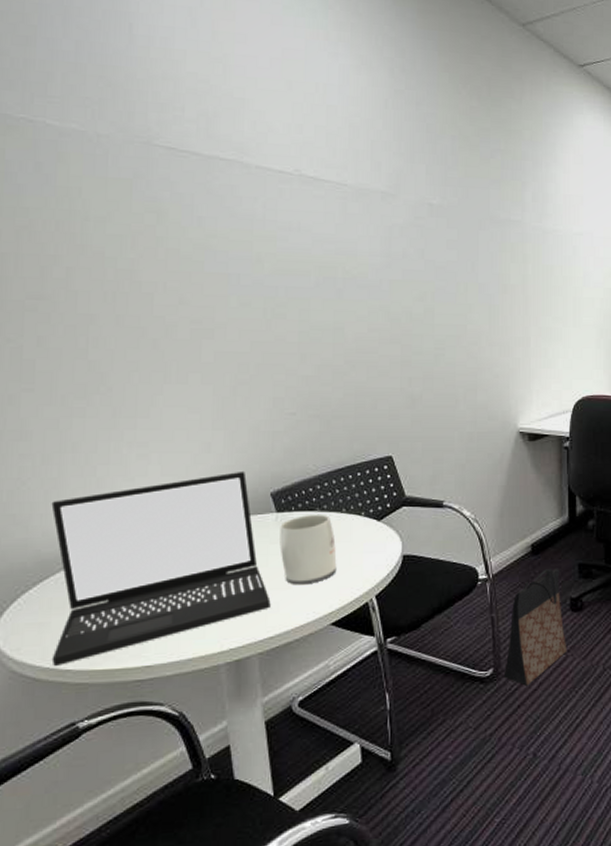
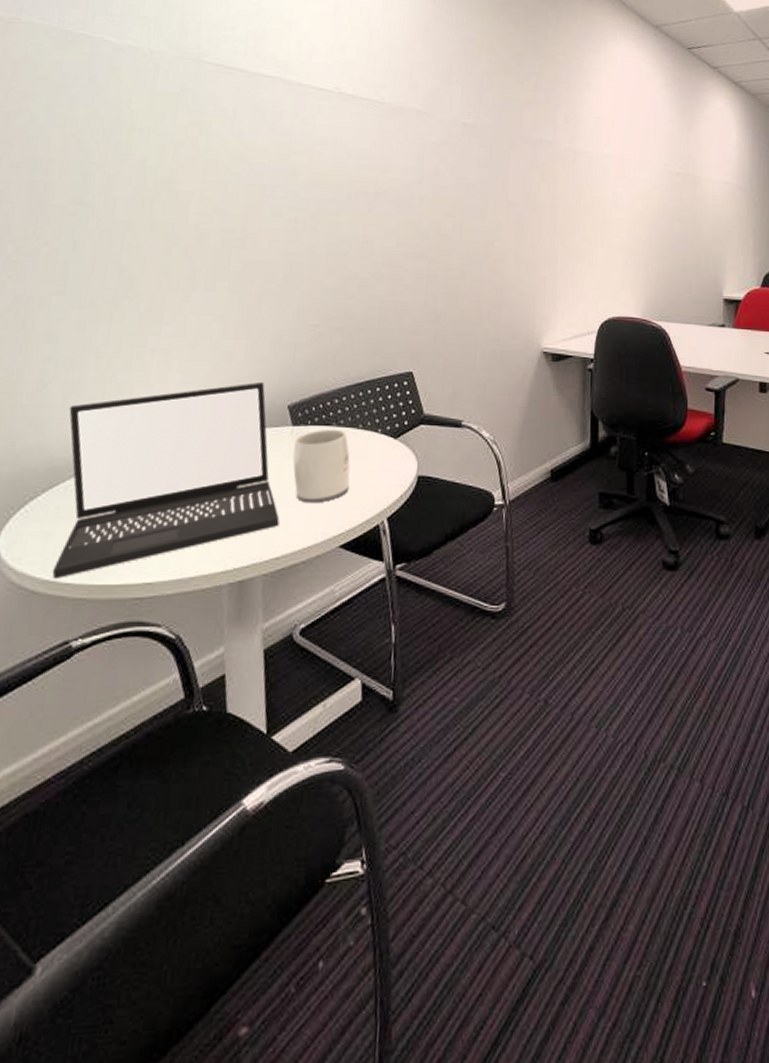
bag: present [504,568,568,686] -> none [517,496,585,624]

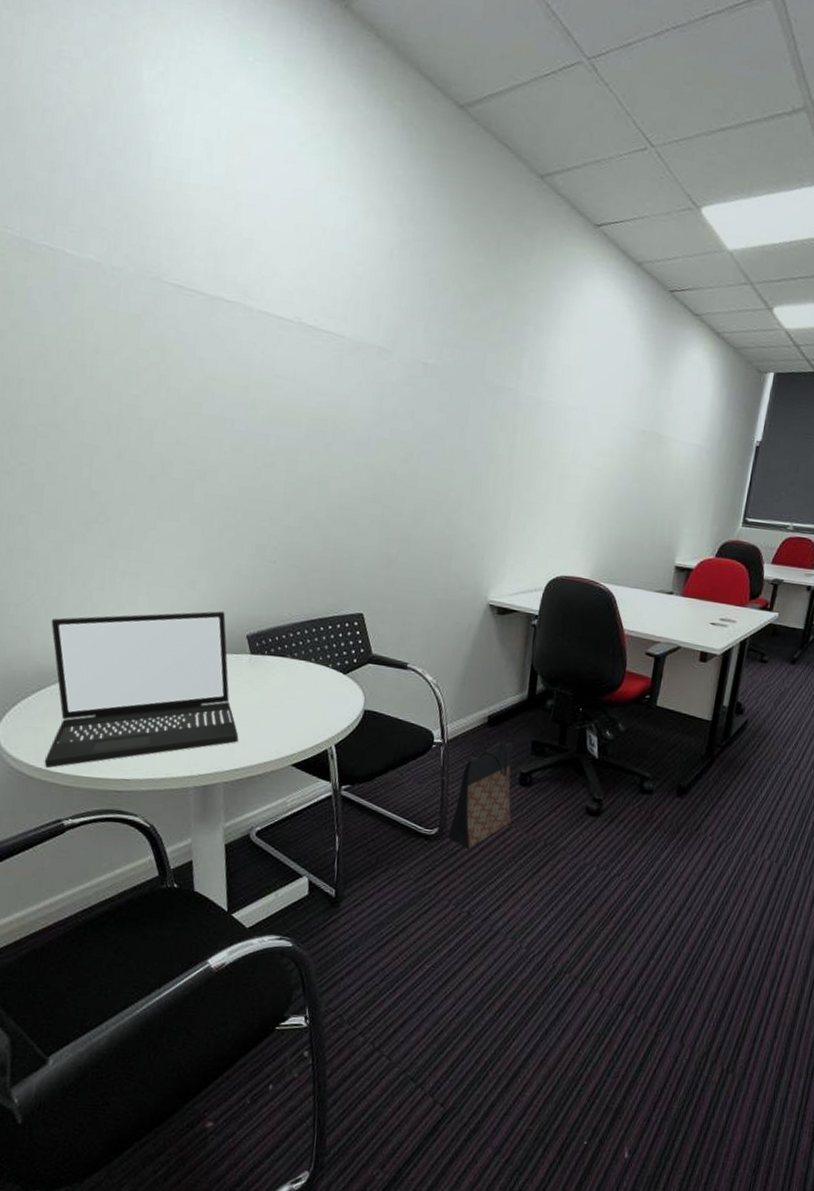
mug: present [292,429,350,503] -> none [250,660,303,725]
bag: none [517,496,585,624] -> present [448,741,514,849]

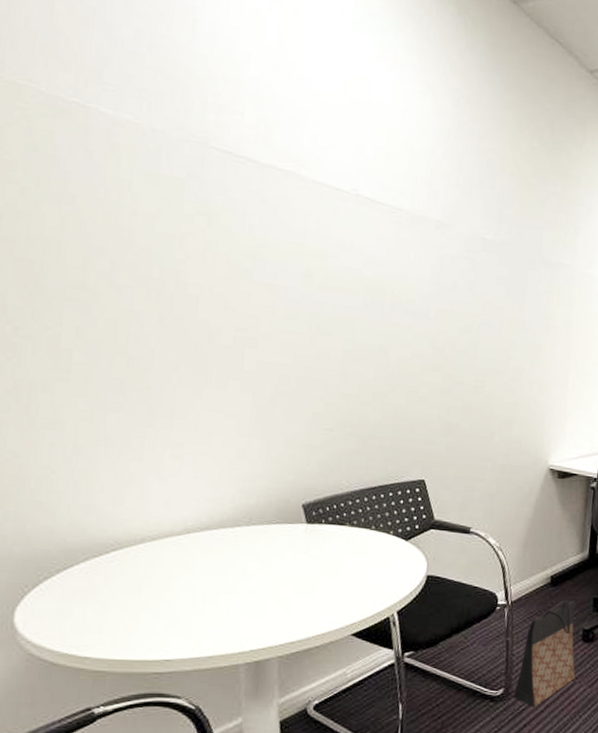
laptop: present [44,611,239,769] -> none [71,480,294,653]

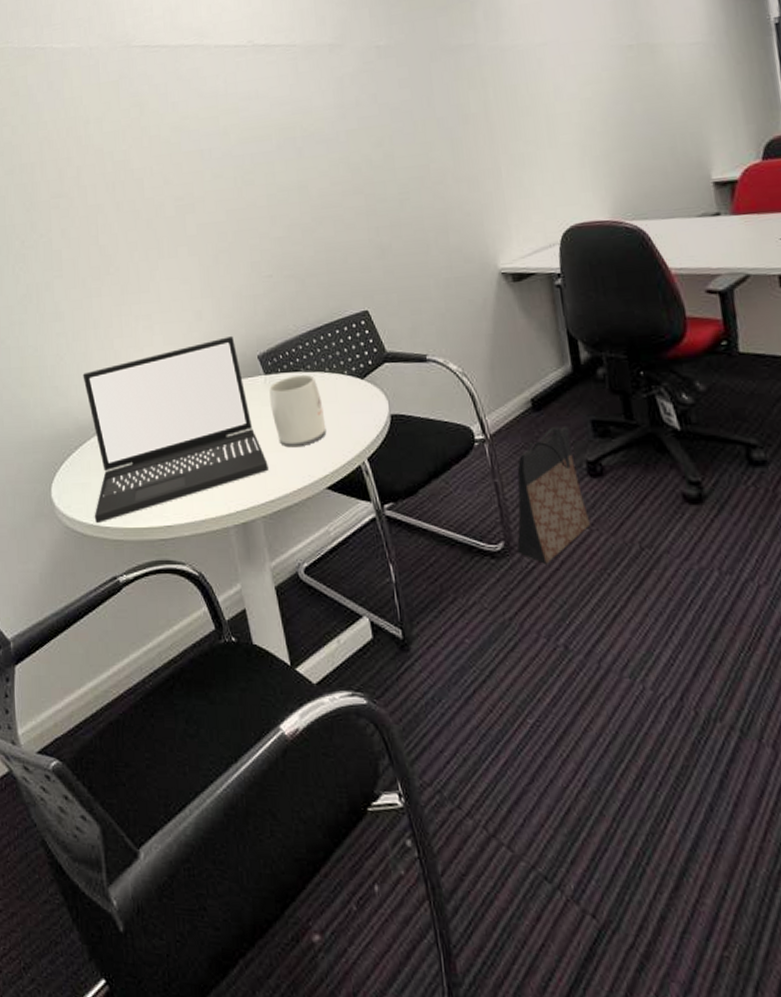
laptop: none [71,480,294,653] -> present [83,335,269,524]
mug: none [307,528,363,595] -> present [269,374,327,448]

